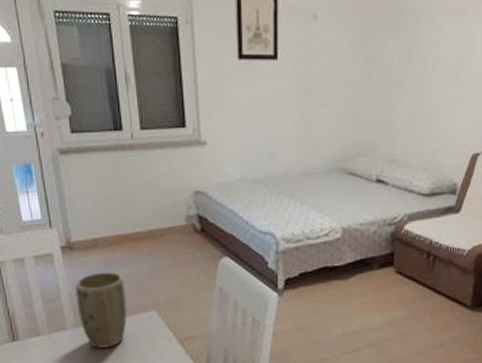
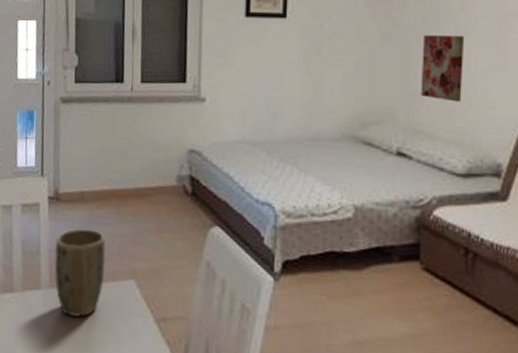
wall art: none [396,74,432,133] -> present [420,35,465,102]

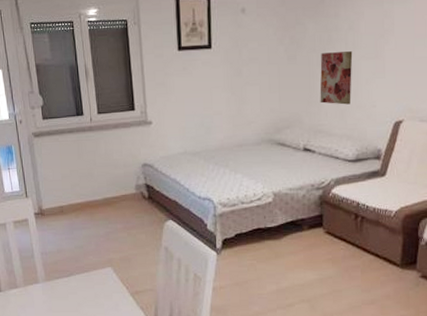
plant pot: present [54,228,106,317] -> none [45,234,88,299]

